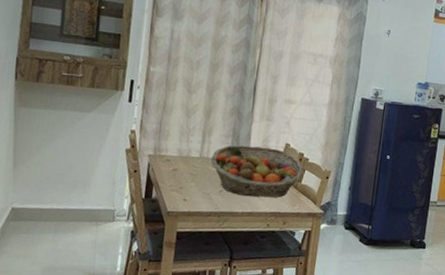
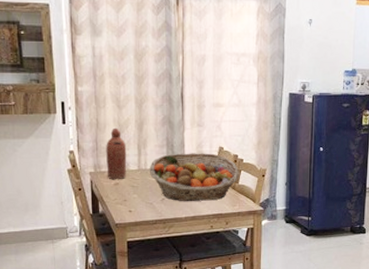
bottle: none [167,112,191,166] -> present [106,127,127,180]

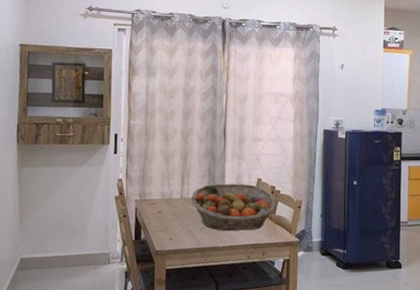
bottle: present [106,127,127,180] -> none [151,158,171,208]

